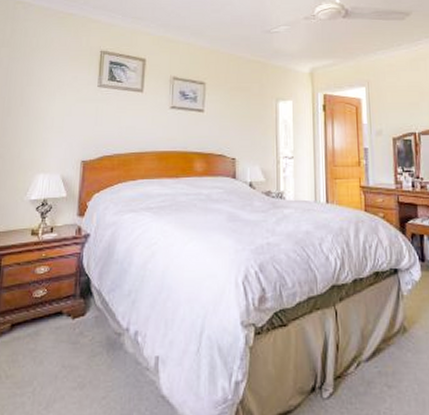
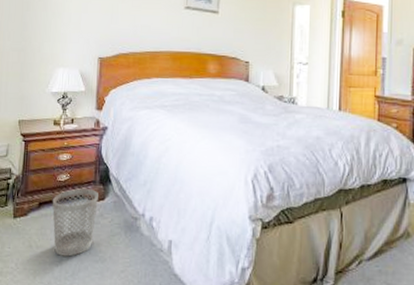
wastebasket: none [26,304,78,385] -> present [52,188,98,257]

